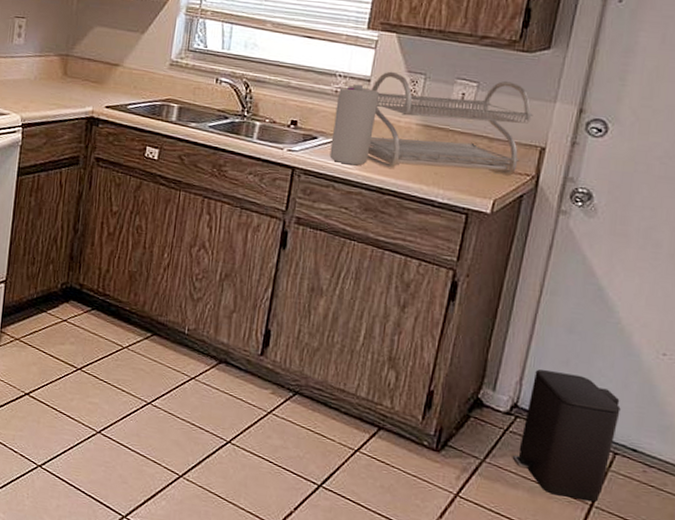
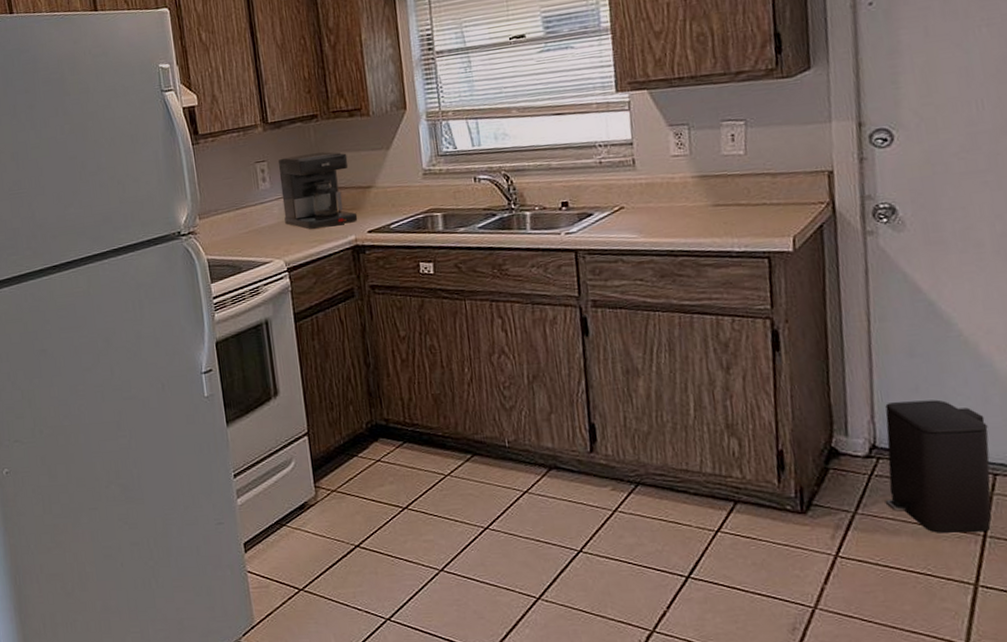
coffee maker: none [30,18,103,95] -> present [278,152,358,230]
paper towel holder: present [329,84,380,166] -> none [602,149,651,235]
dish rack: present [366,71,533,177] -> none [636,111,811,230]

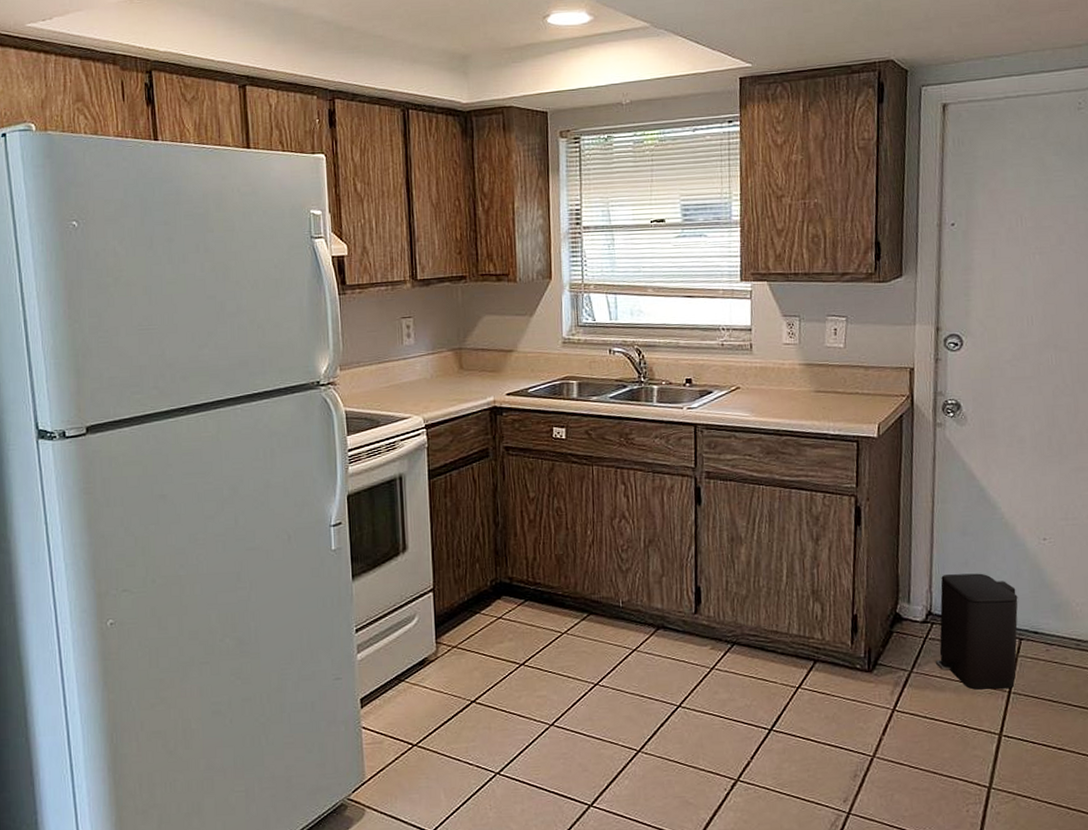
coffee maker: present [278,152,358,230] -> none [424,313,498,389]

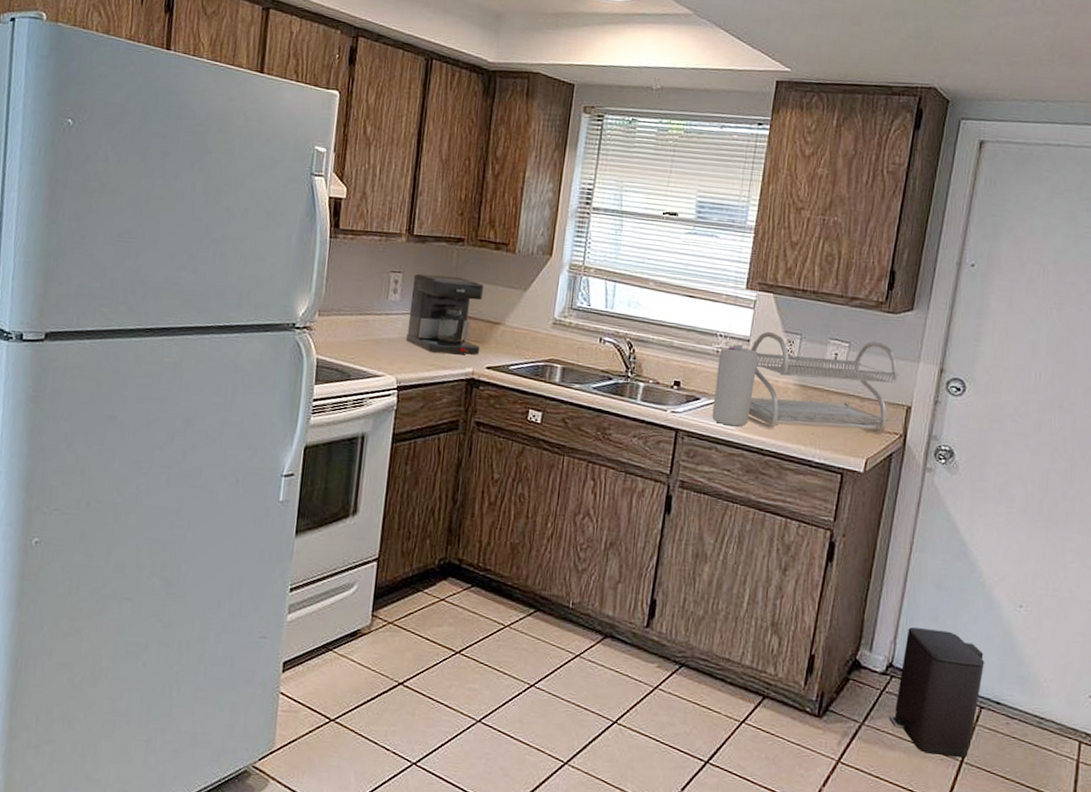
coffee maker: none [424,313,498,389] -> present [406,273,484,355]
paper towel holder: none [724,334,762,413] -> present [712,344,759,427]
dish rack: none [754,311,899,411] -> present [747,331,900,436]

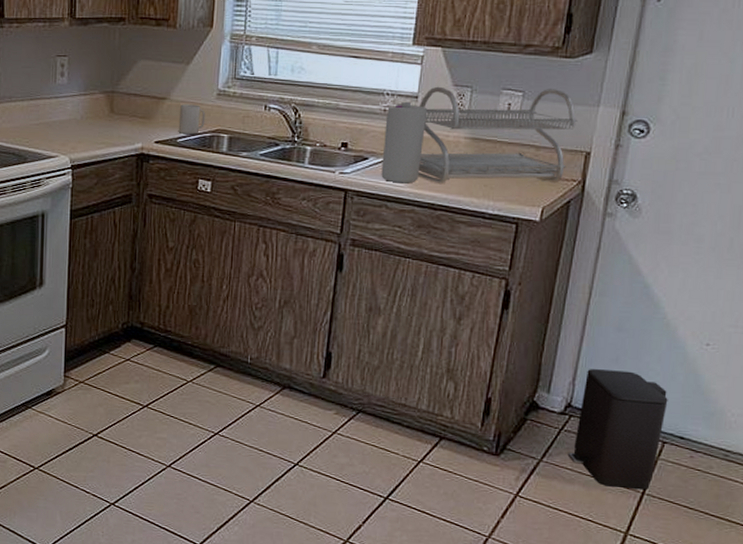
coffee maker: present [406,273,484,355] -> none [76,56,148,132]
mug: none [511,330,540,363] -> present [178,104,206,135]

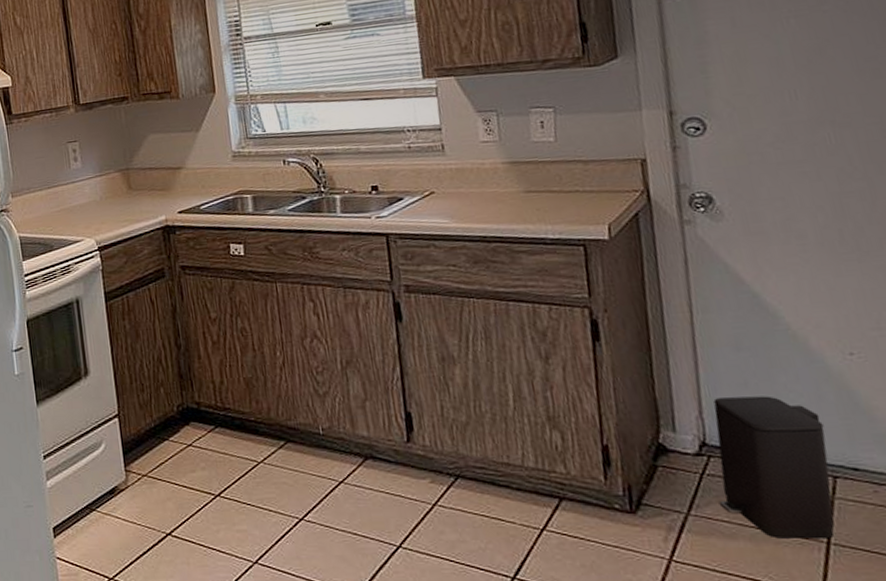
mug: present [178,104,206,135] -> none [197,169,226,201]
paper towel holder: present [381,101,428,183] -> none [411,134,463,220]
dish rack: present [417,86,578,185] -> none [445,99,623,216]

